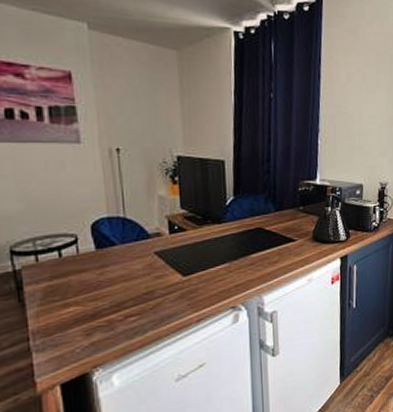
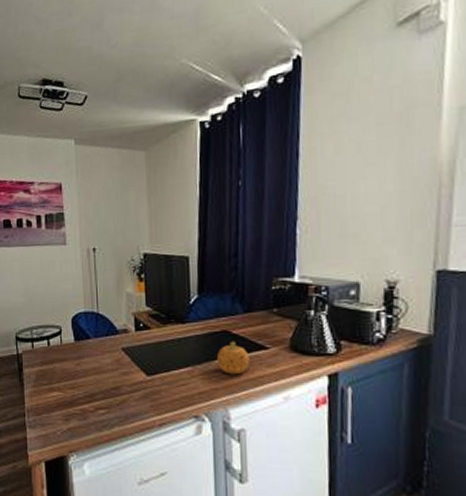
fruit: none [251,236,280,266] -> present [216,341,250,375]

